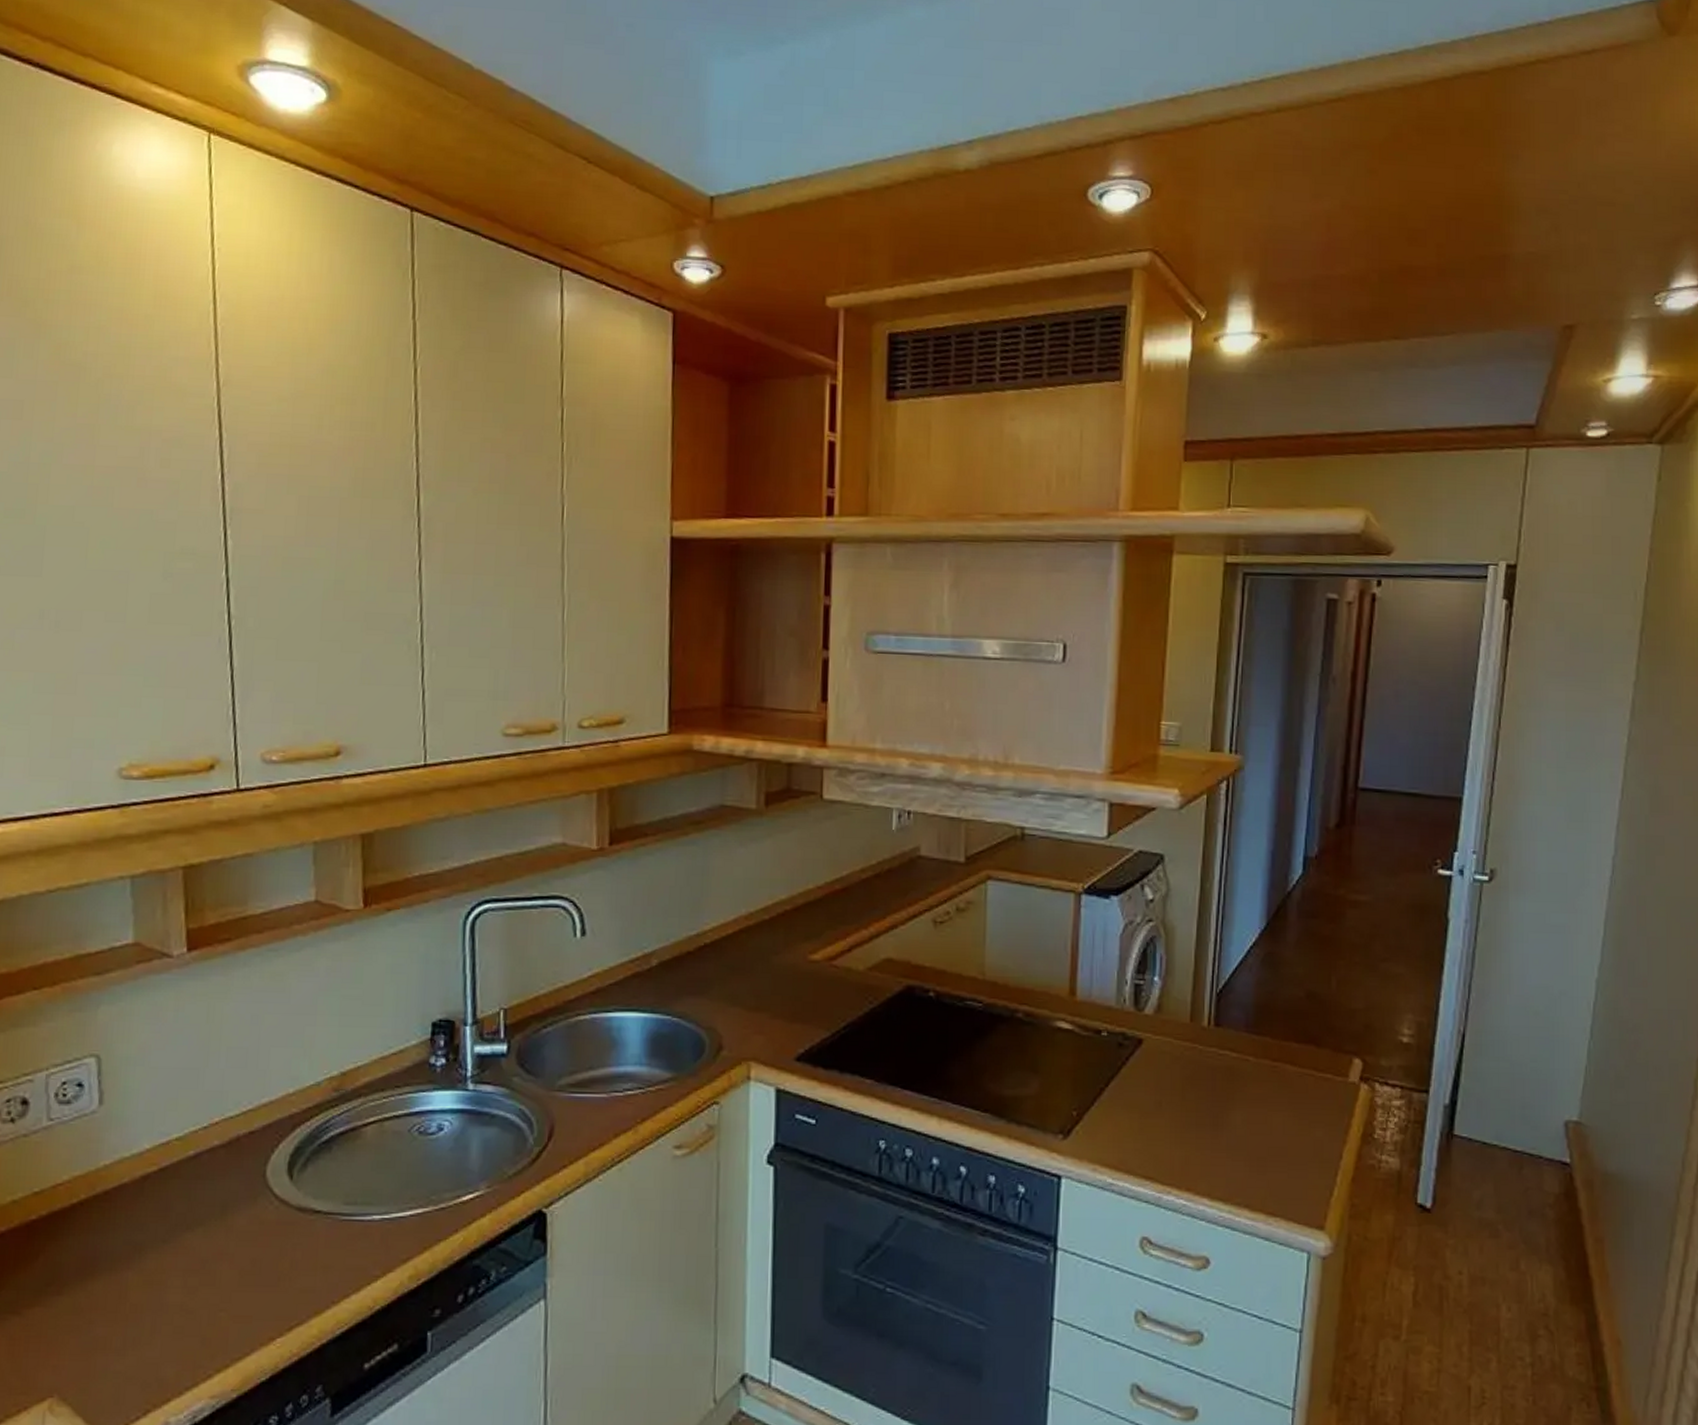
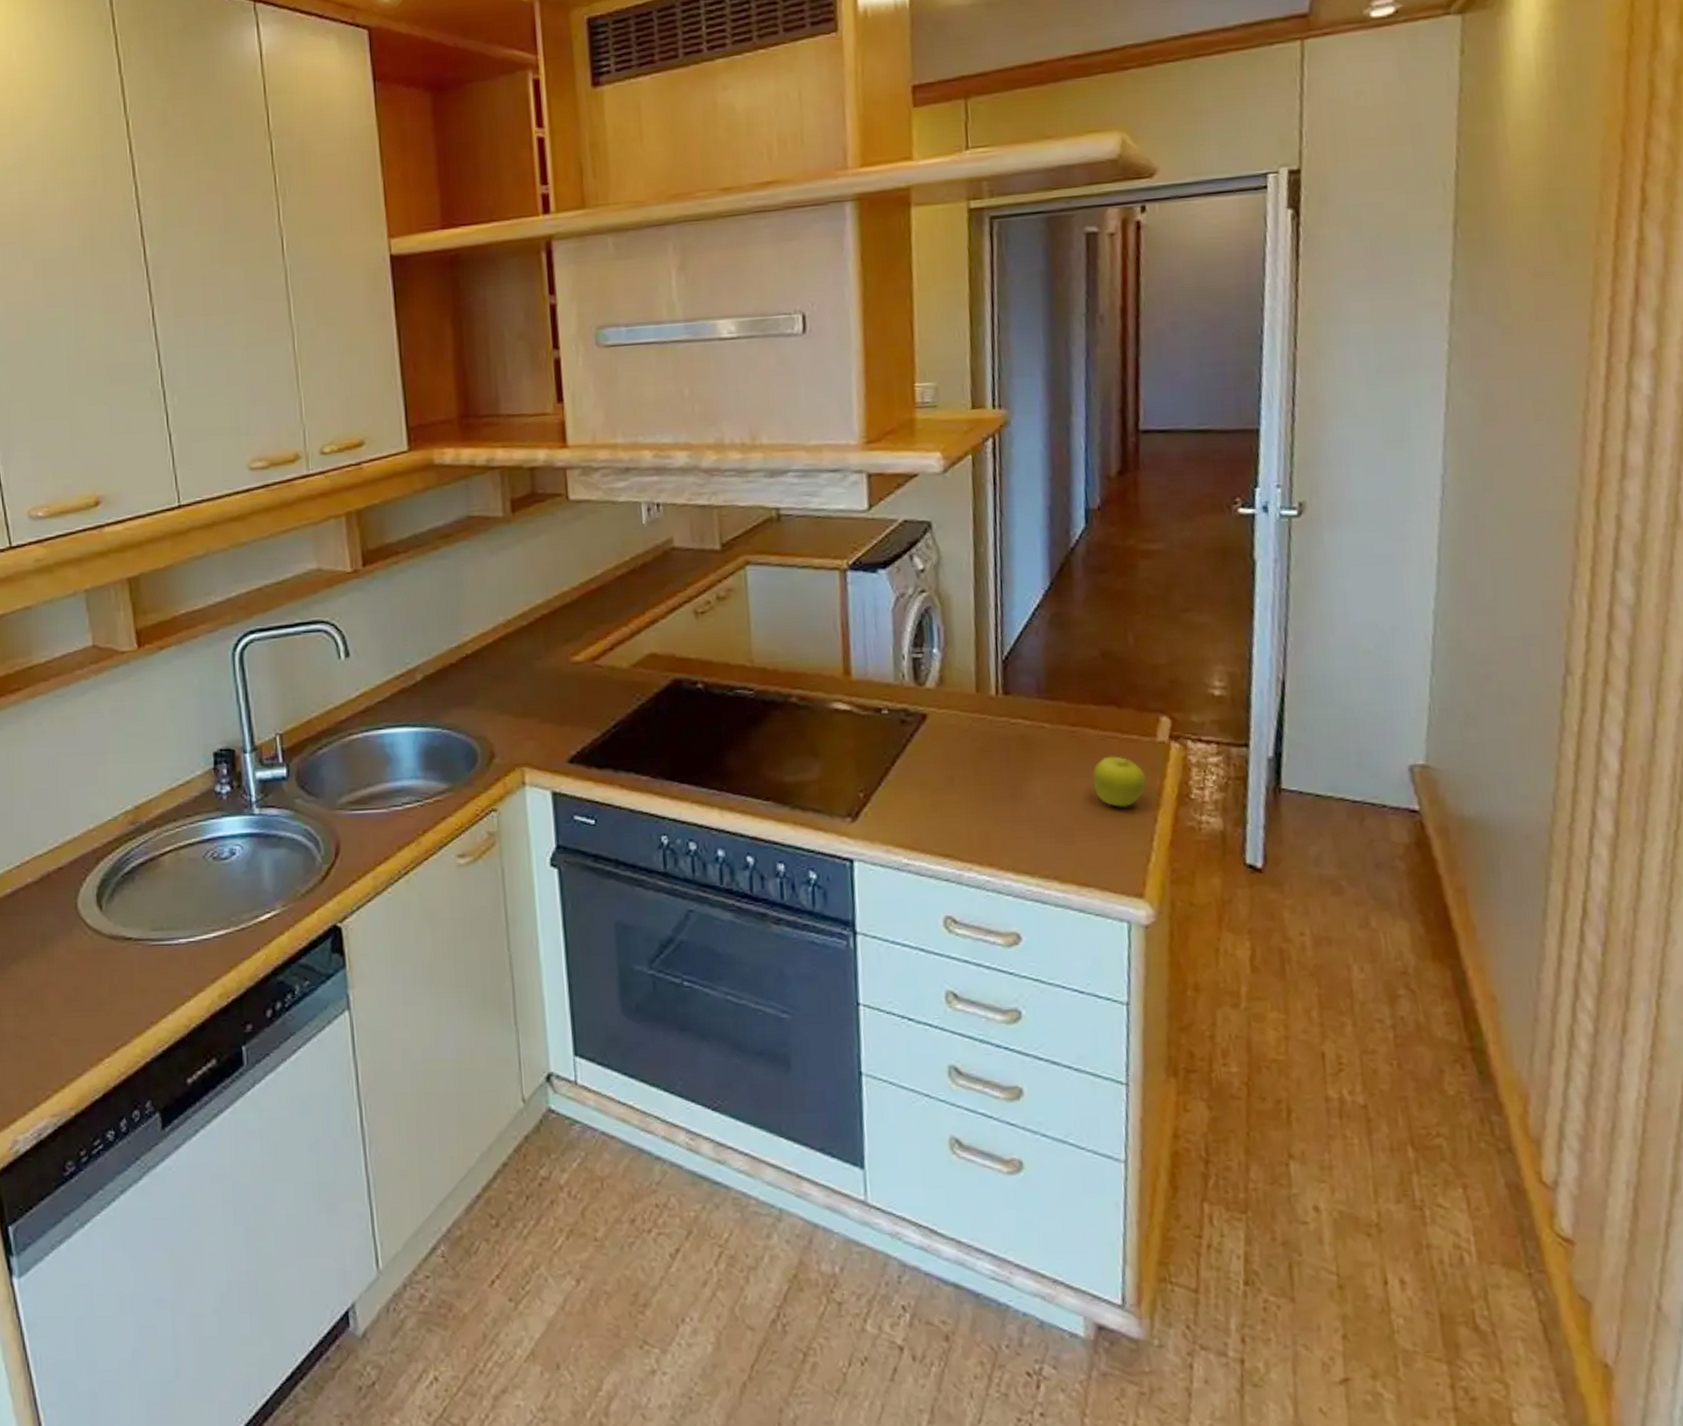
fruit: none [1288,1093,1336,1142] -> present [1093,756,1147,807]

